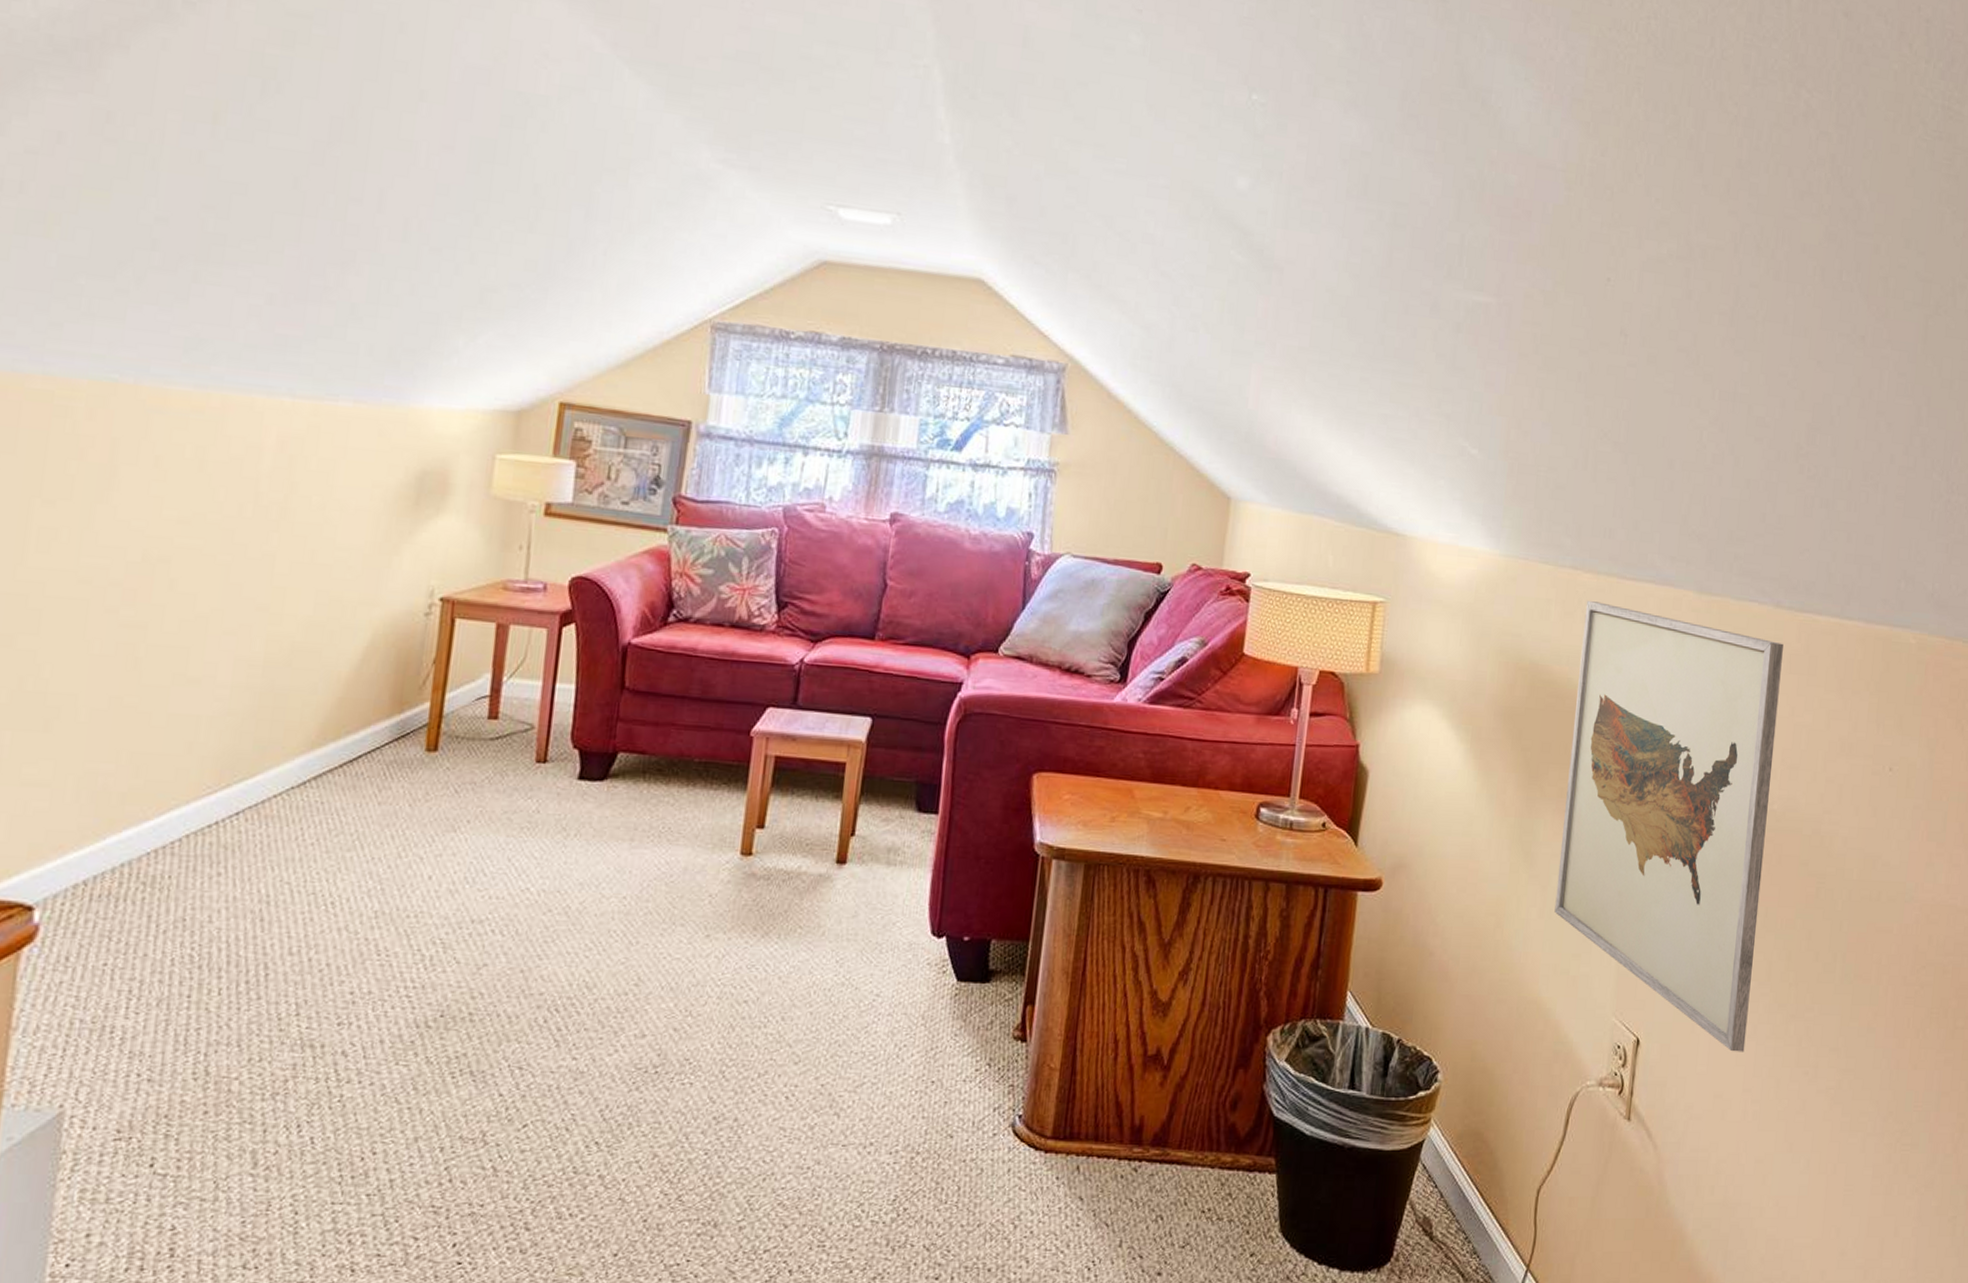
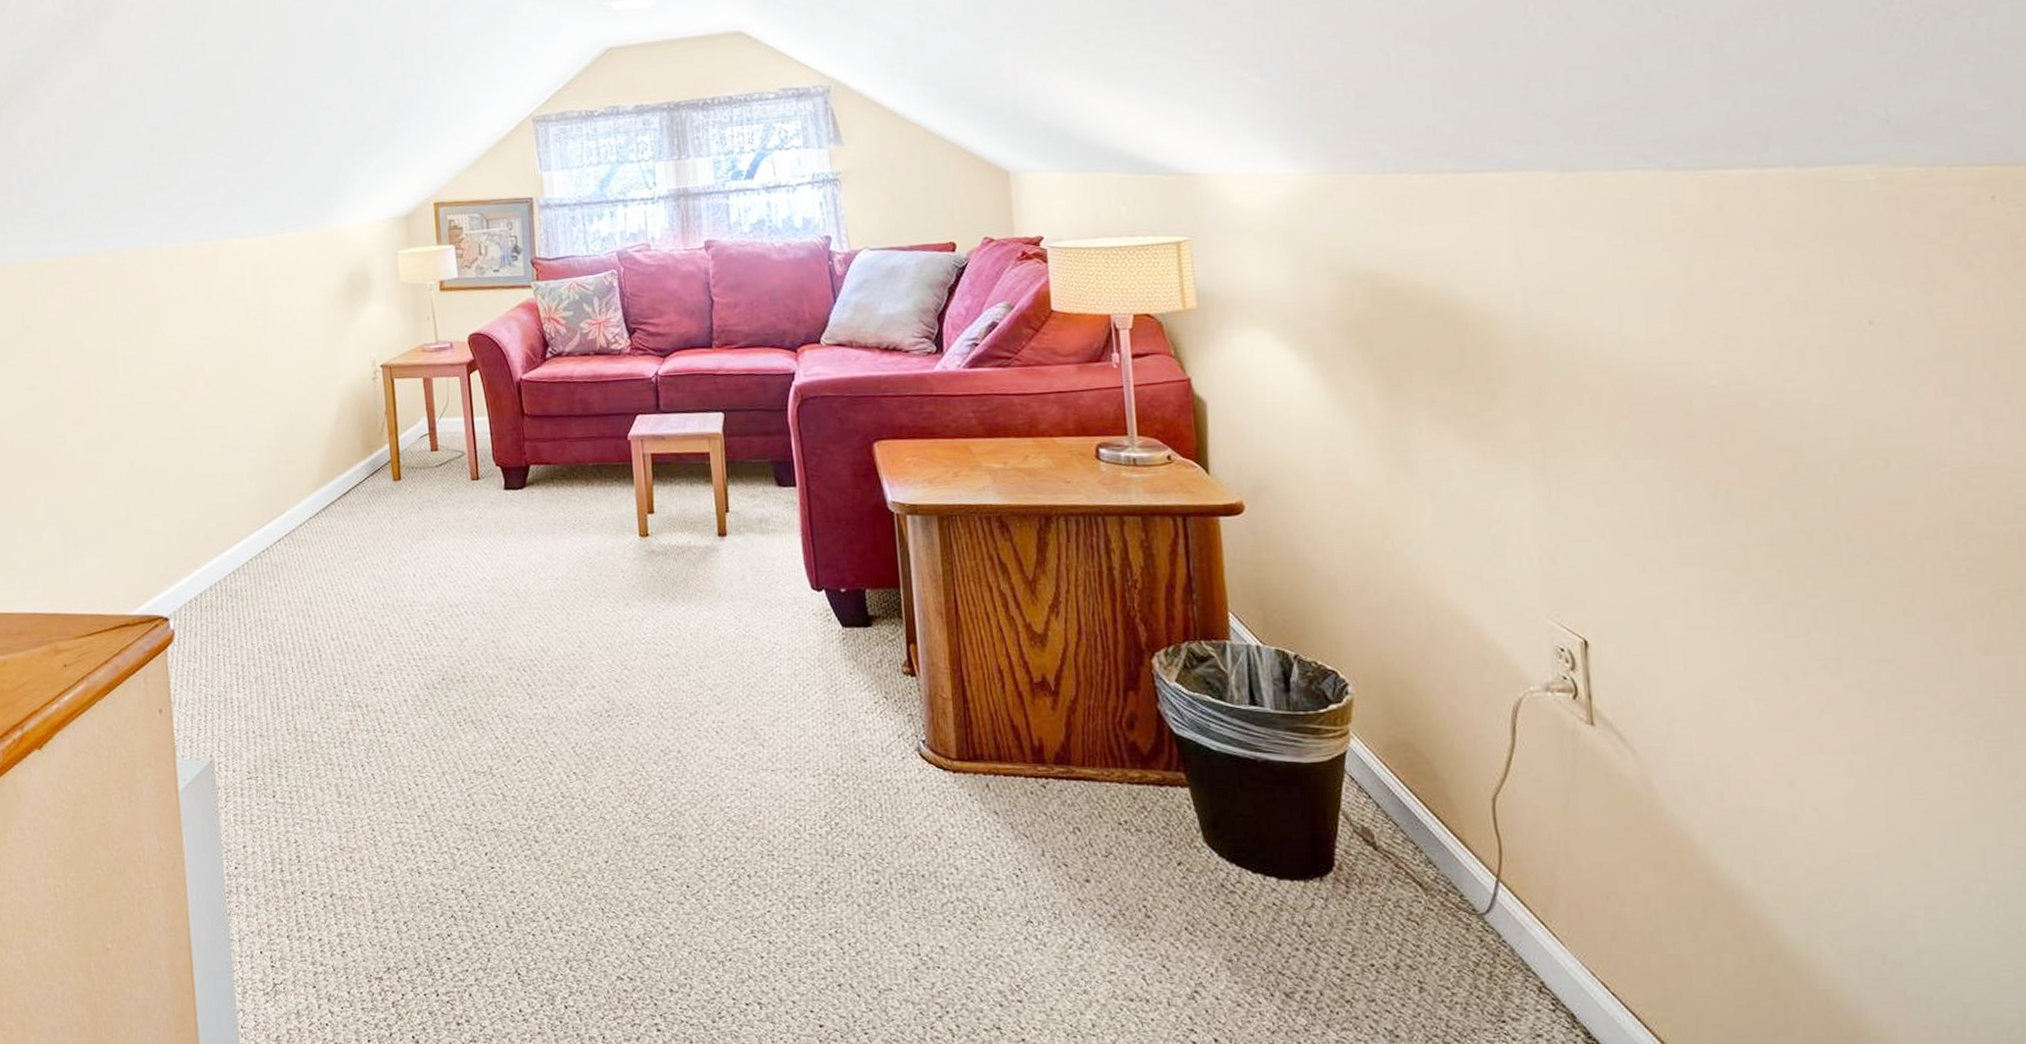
wall art: present [1554,601,1784,1052] -> none [1420,201,1732,648]

